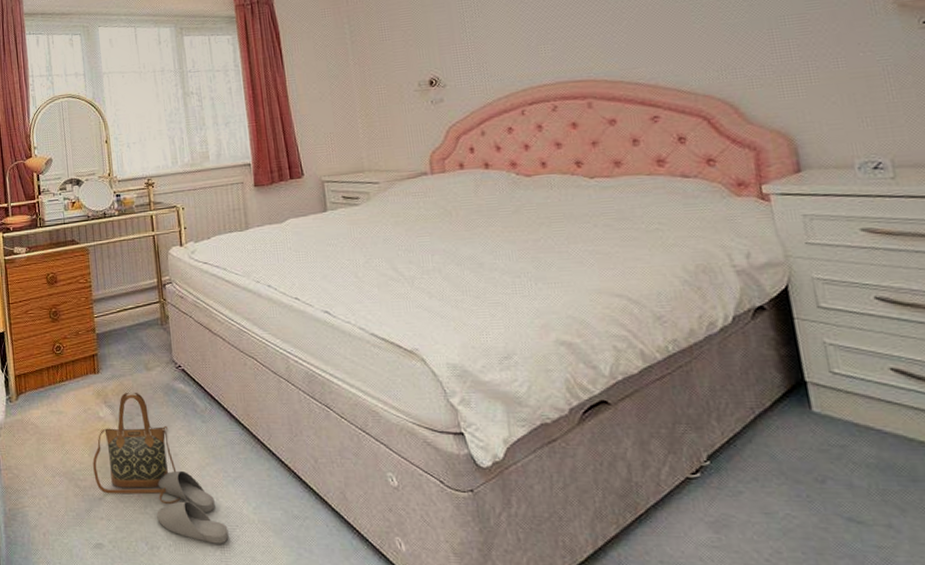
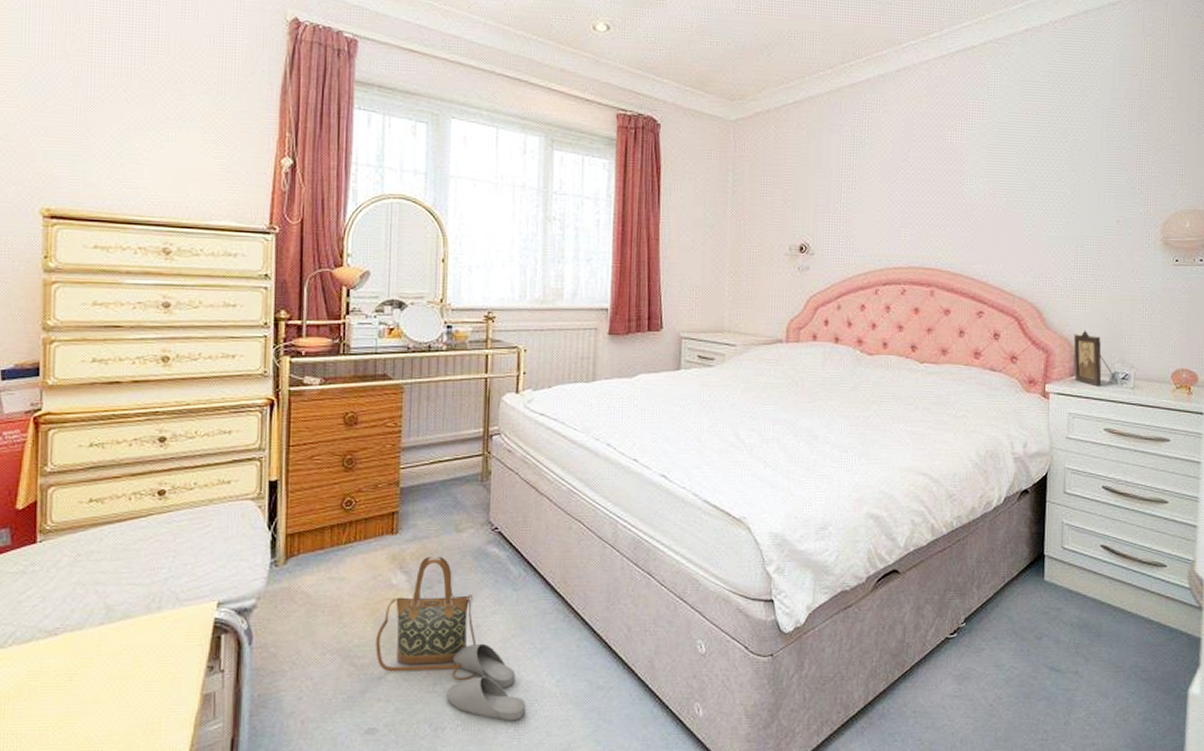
photo frame: none [789,119,870,181] -> present [1073,330,1119,387]

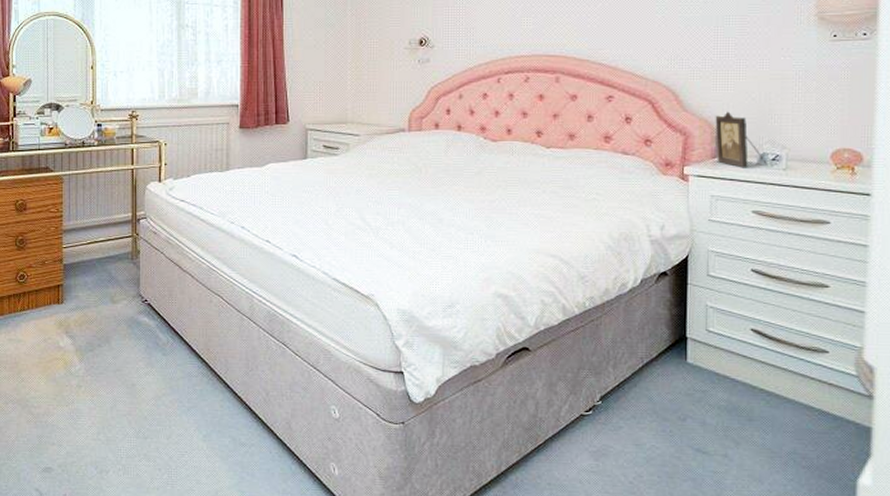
handbag: present [376,557,477,681] -> none [49,324,134,432]
slippers: present [446,643,526,721] -> none [109,400,177,469]

